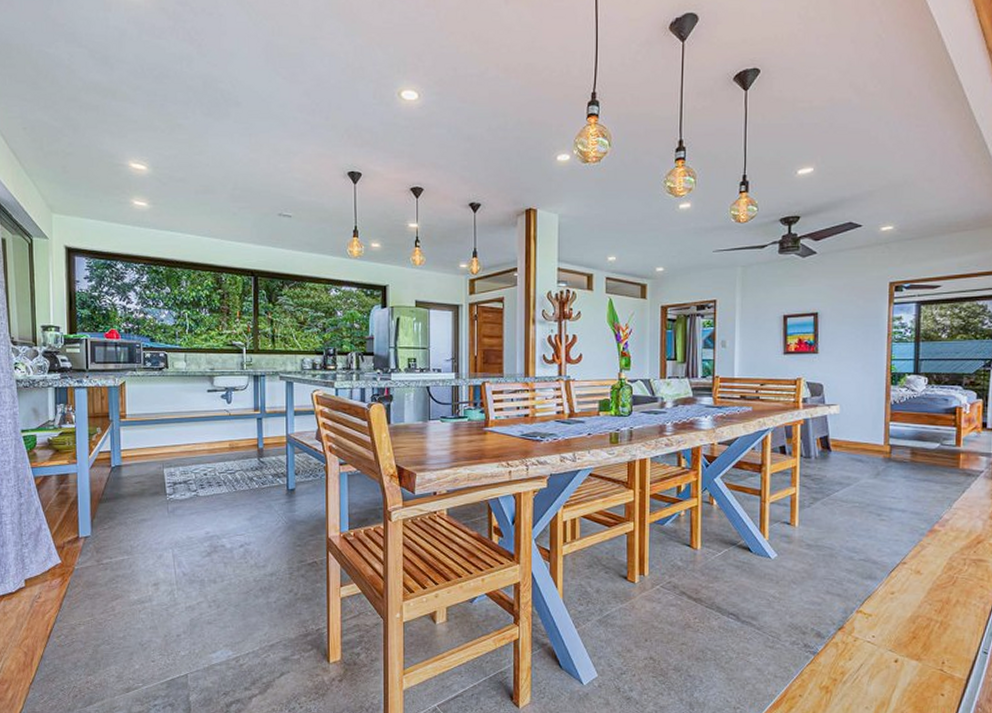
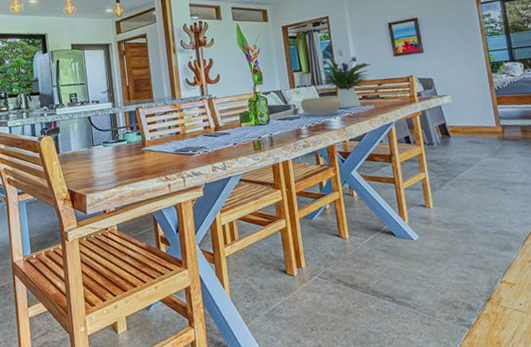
bowl: none [670,391,715,414] -> present [300,96,341,117]
flower arrangement: none [693,345,756,408] -> present [318,55,371,109]

